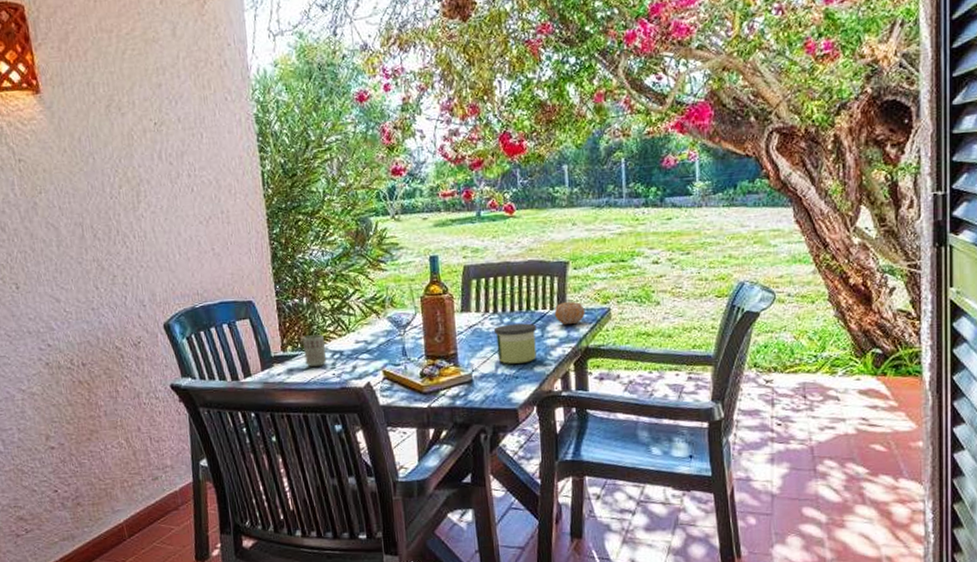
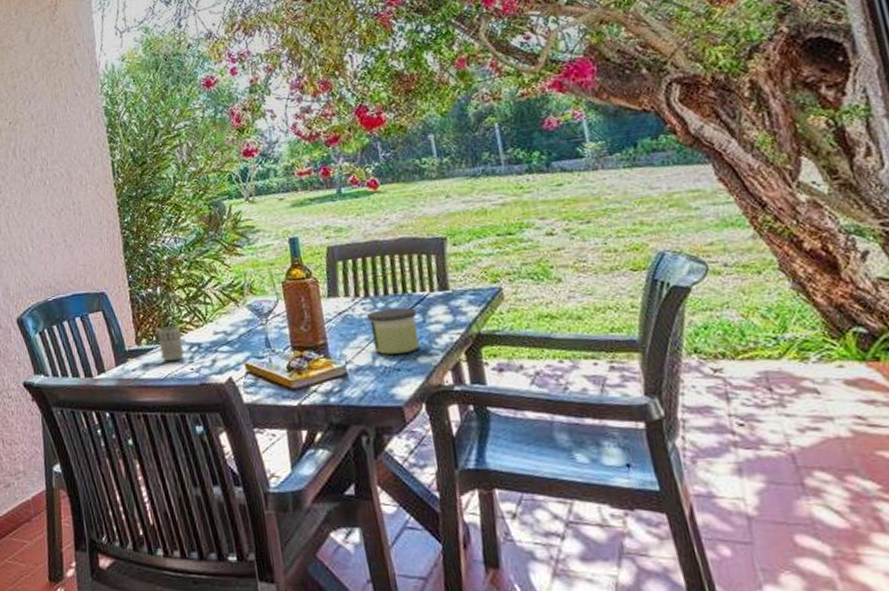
fruit: present [554,301,585,324] -> none [435,281,473,308]

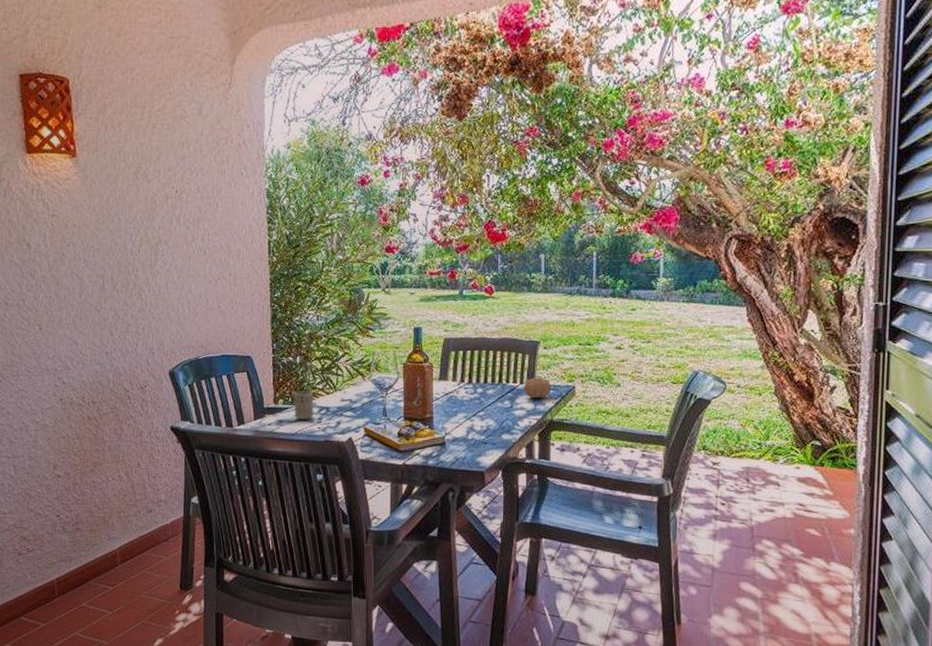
candle: present [366,307,420,355] -> none [467,394,506,430]
fruit: none [435,281,473,308] -> present [523,377,552,398]

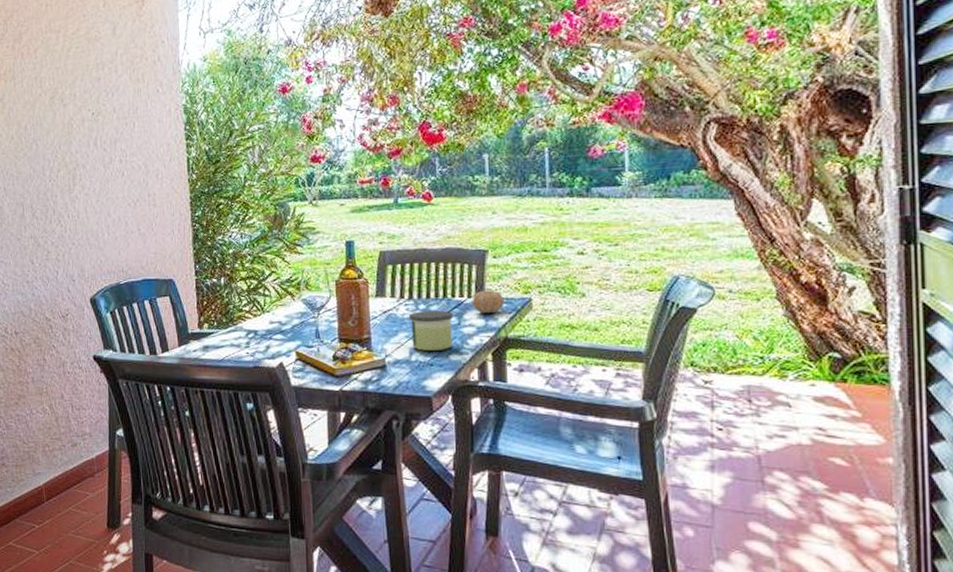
cup: present [294,391,313,421] -> none [219,314,240,346]
candle: none [467,394,506,430] -> present [408,310,453,351]

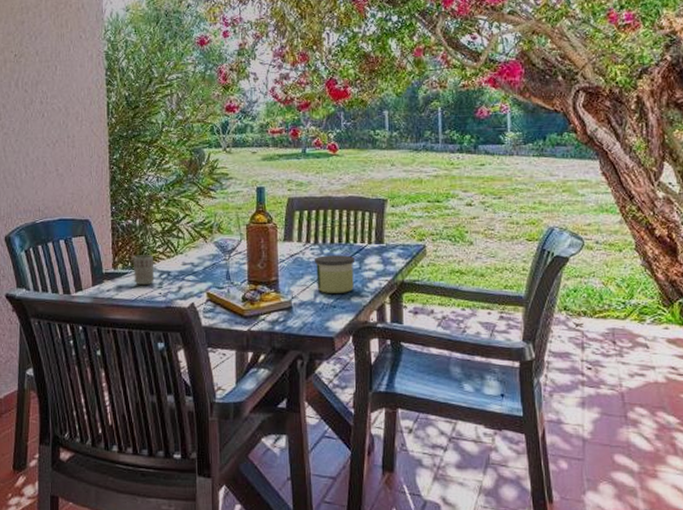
cup: none [219,314,240,346] -> present [134,255,154,286]
fruit: present [472,290,505,313] -> none [372,236,402,258]

